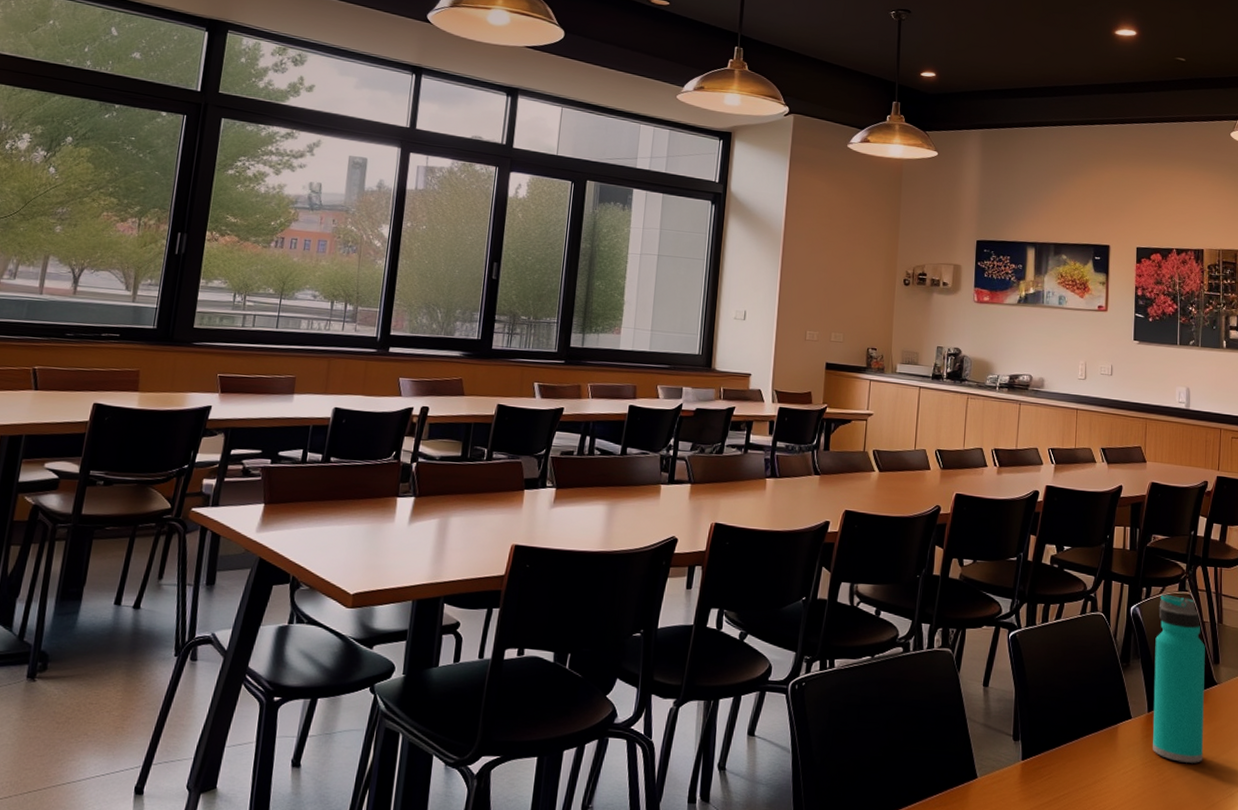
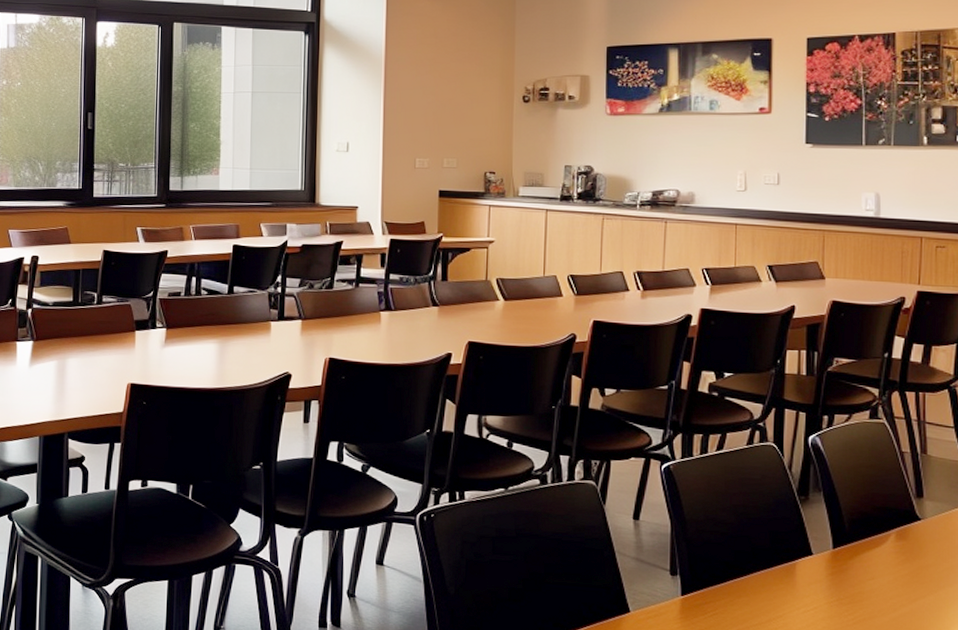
water bottle: present [1153,593,1205,763] -> none [839,422,905,604]

